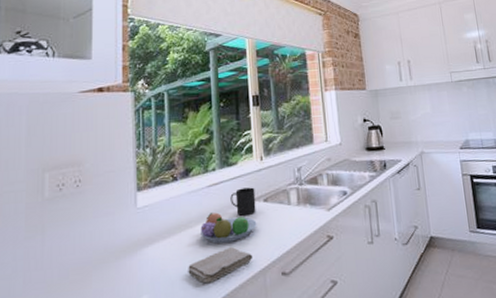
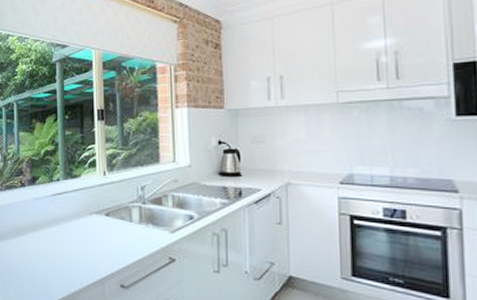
washcloth: present [188,246,253,284] -> none [34,253,94,283]
fruit bowl: present [200,212,257,244] -> none [45,220,98,249]
mug: present [230,187,256,216] -> none [73,200,98,226]

